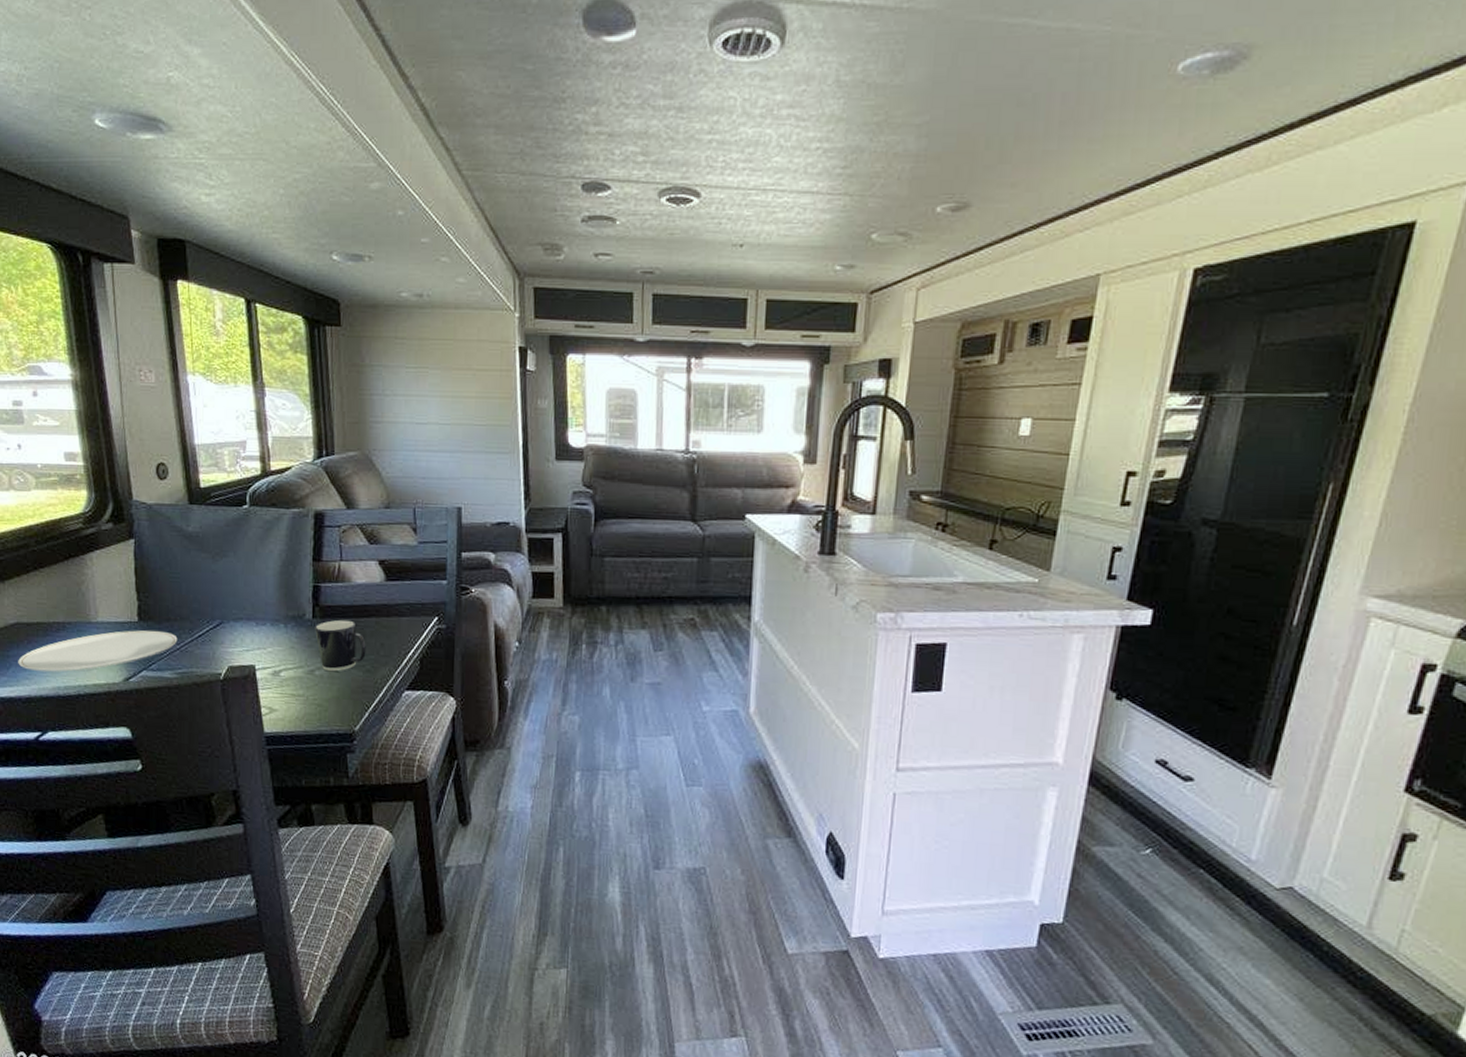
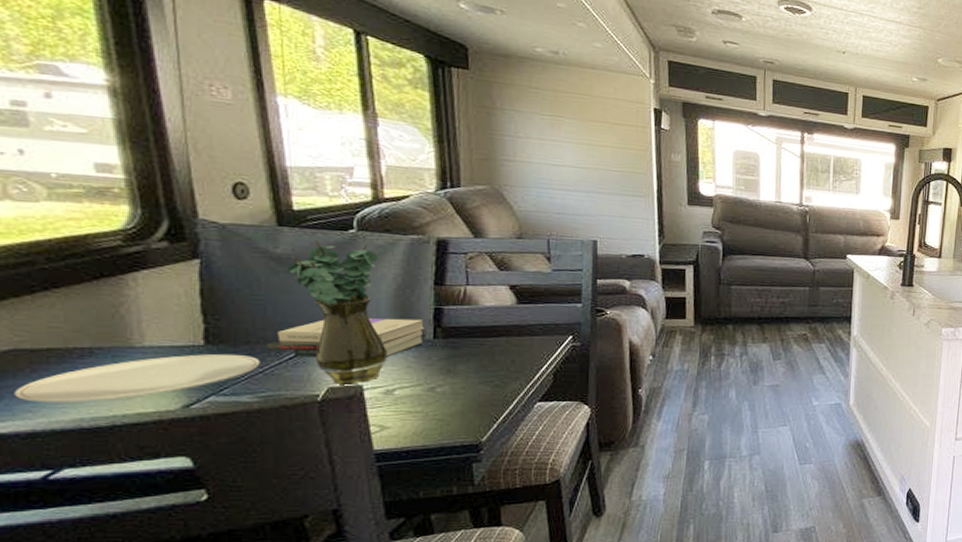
books: none [182,596,306,637] -> present [266,318,426,358]
vase: none [196,518,275,664] -> present [287,241,388,385]
mug: present [315,619,366,672] -> none [436,339,495,388]

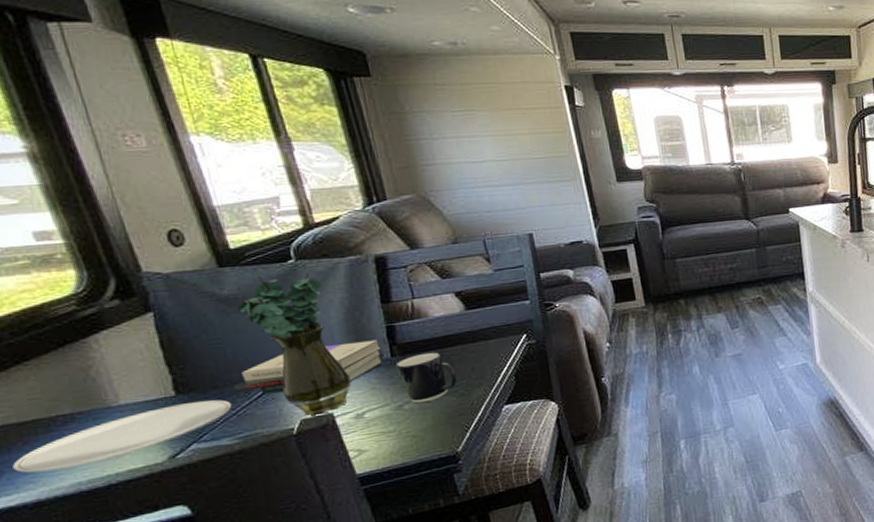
mug: none [436,339,495,388] -> present [395,351,457,404]

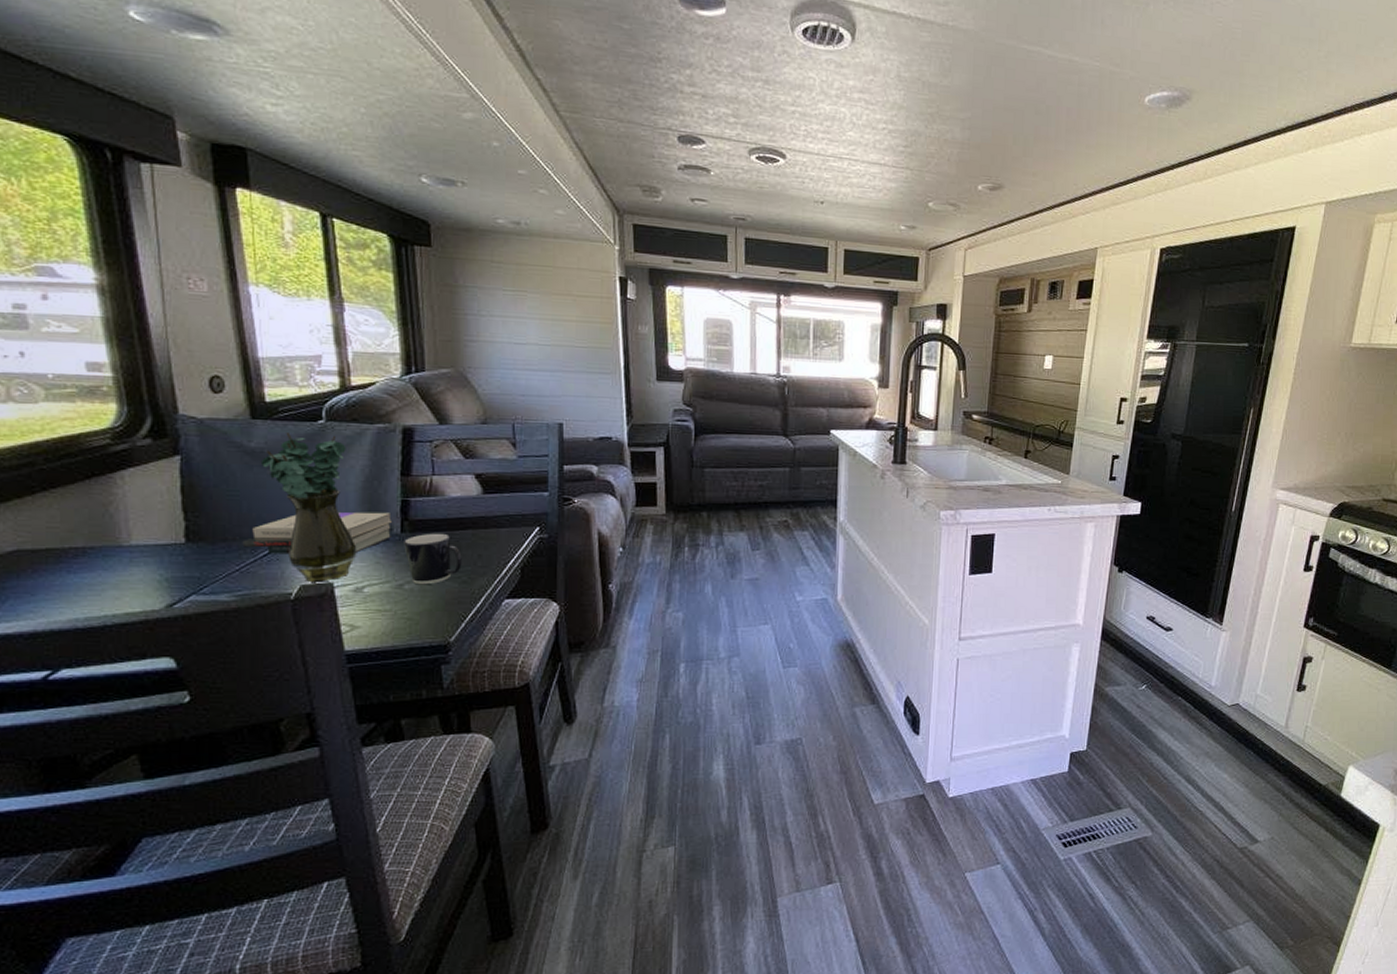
plate: present [12,399,232,474] -> none [18,551,237,604]

